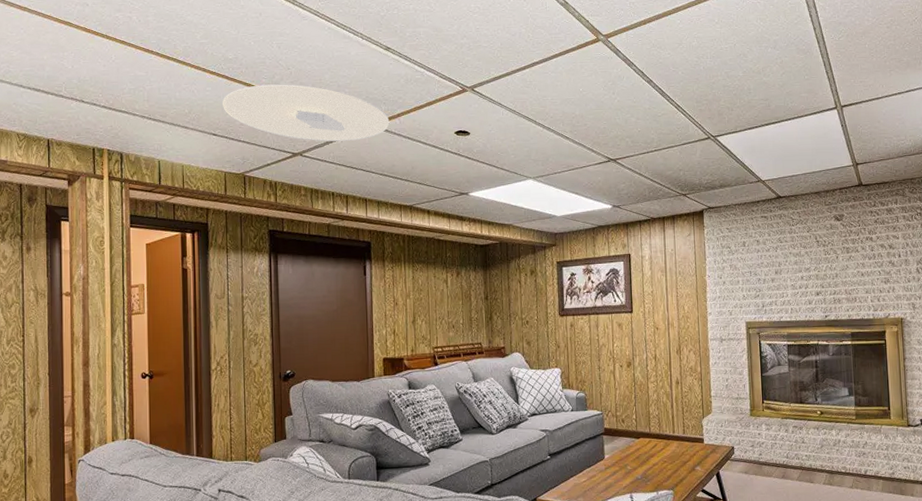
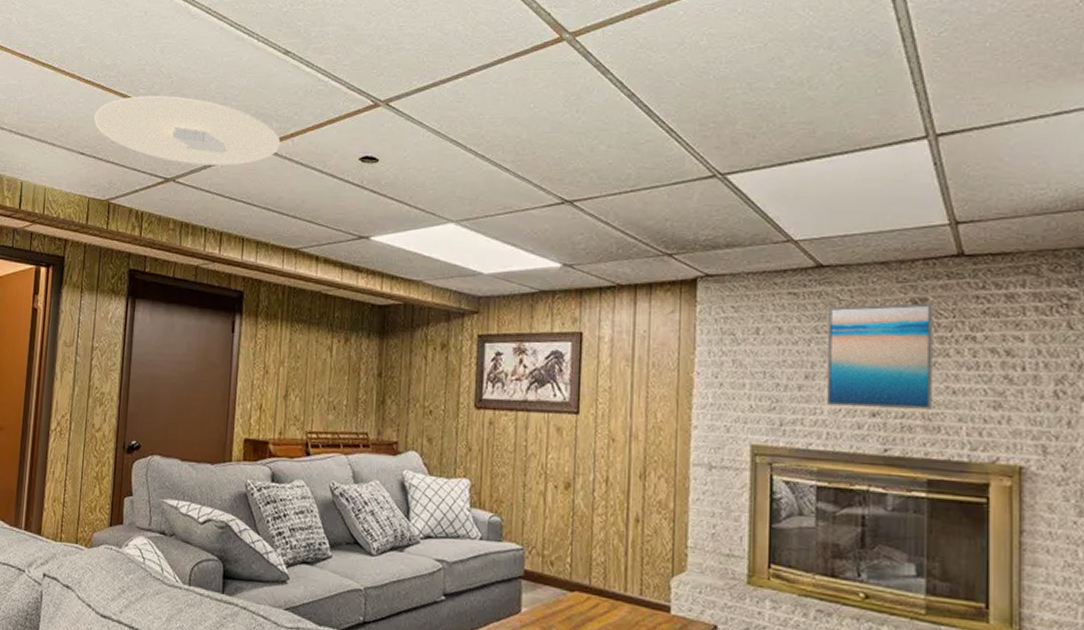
wall art: none [786,218,850,291] -> present [827,303,934,410]

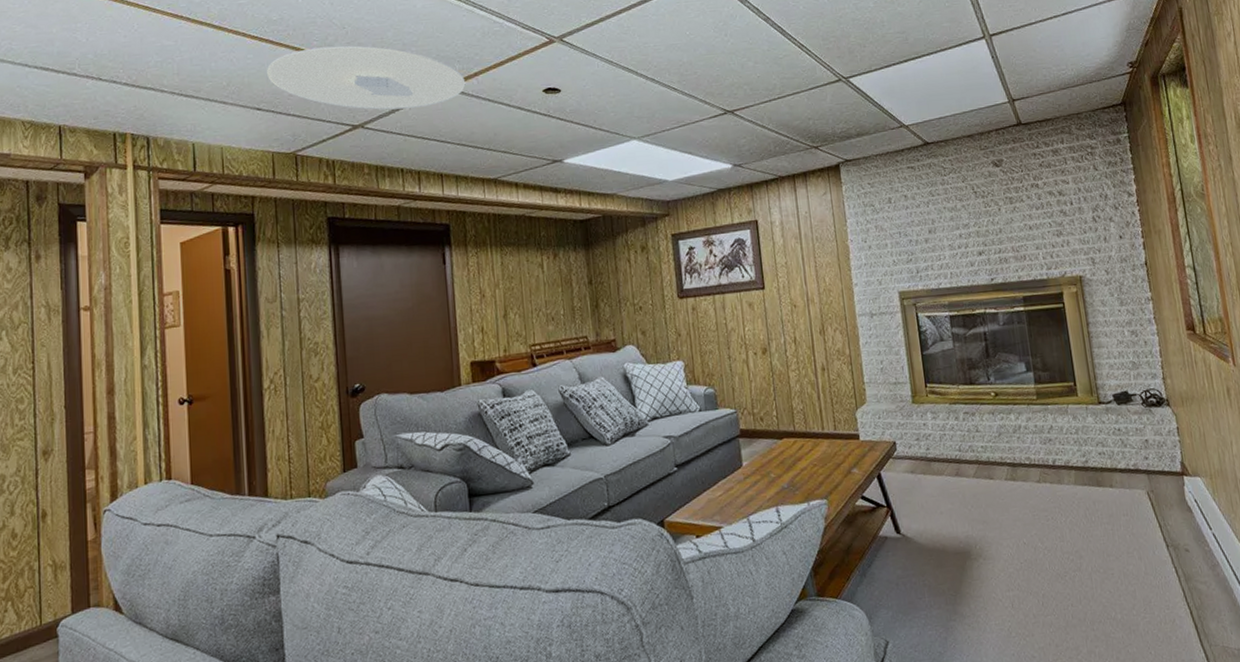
wall art: present [827,303,934,410] -> none [937,163,1018,252]

